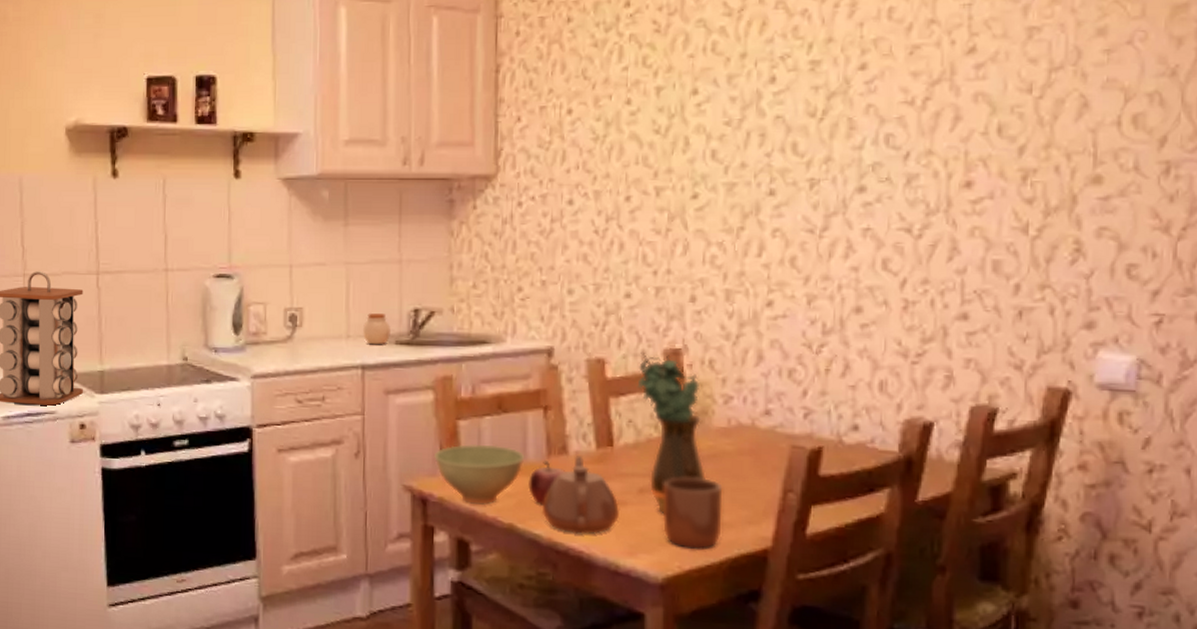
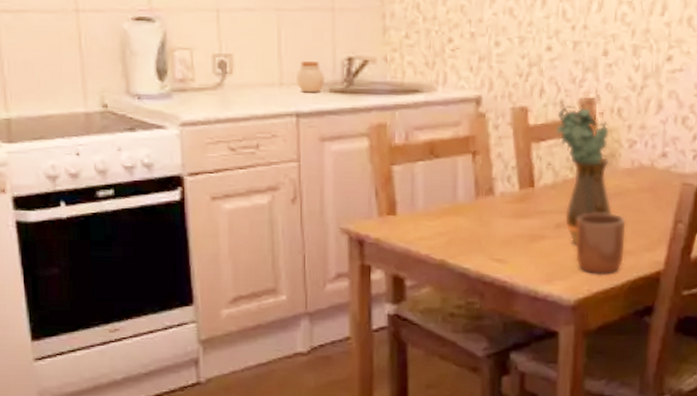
bowl: present [433,444,525,504] -> none [369,188,455,243]
fruit: present [528,461,566,505] -> none [458,202,493,242]
teapot: present [541,456,619,534] -> none [470,196,539,266]

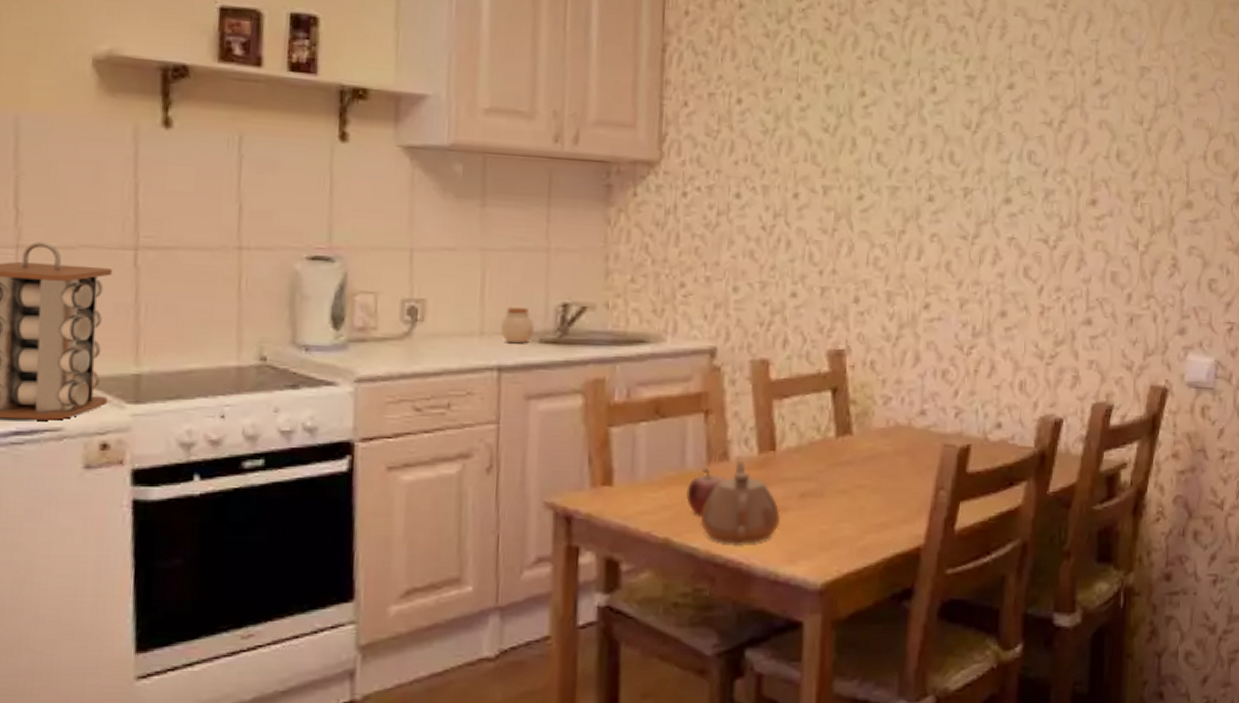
fruit: none [458,202,493,242] -> present [686,468,727,516]
teapot: none [470,196,539,266] -> present [700,462,780,544]
vase: present [555,102,613,246] -> none [800,354,866,519]
mug: present [575,212,626,274] -> none [822,479,881,551]

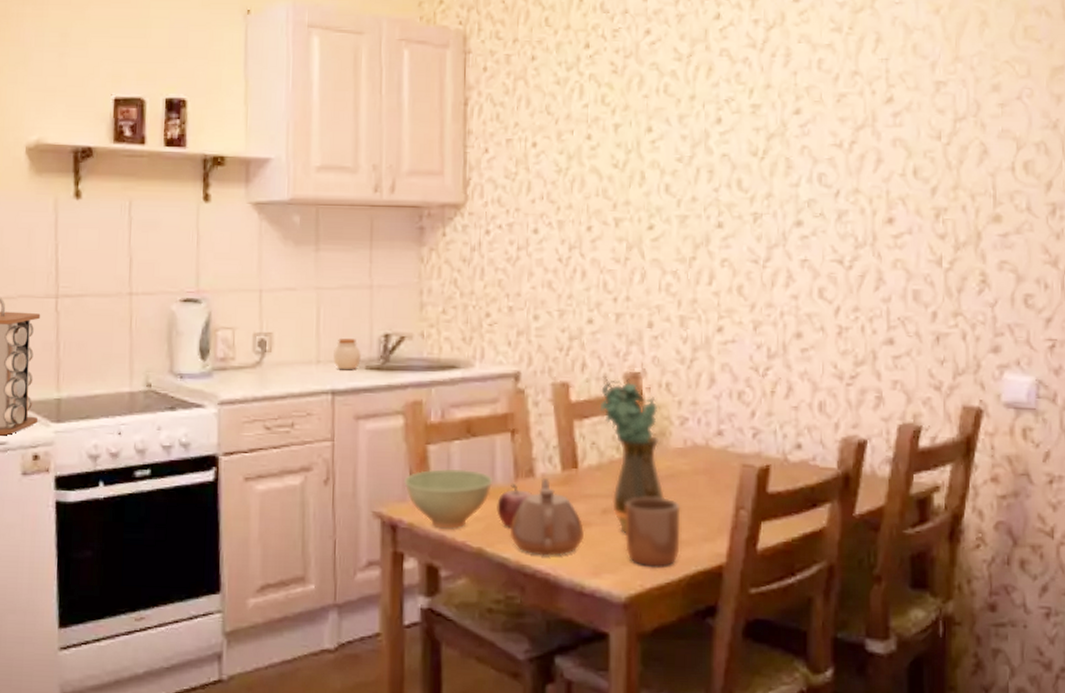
bowl: none [580,453,683,519] -> present [403,469,493,529]
vase: none [800,354,866,519] -> present [599,376,666,534]
mug: none [822,479,881,551] -> present [624,497,681,567]

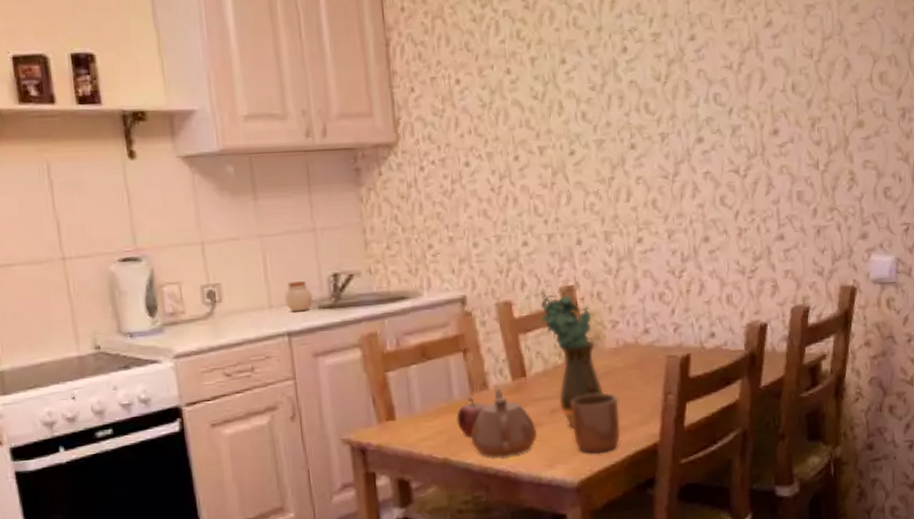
bowl: present [403,469,493,529] -> none [367,390,451,446]

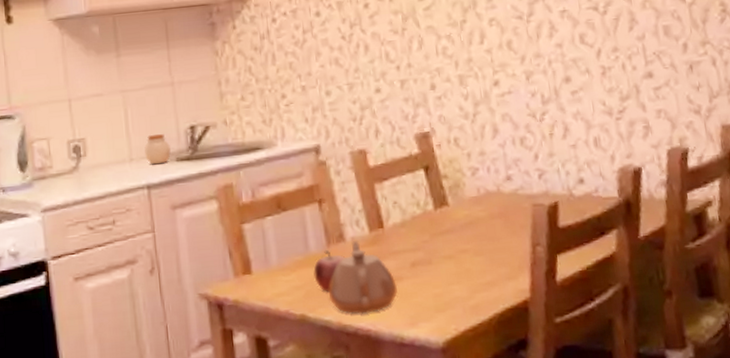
vase: present [540,292,605,429] -> none [395,139,467,284]
mug: present [570,392,620,454] -> none [431,244,487,311]

